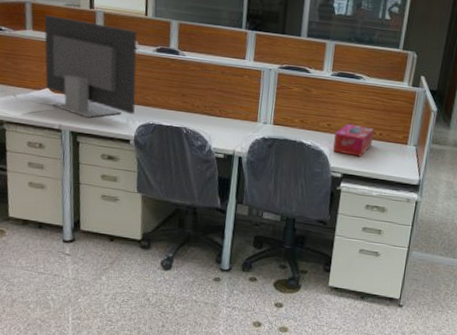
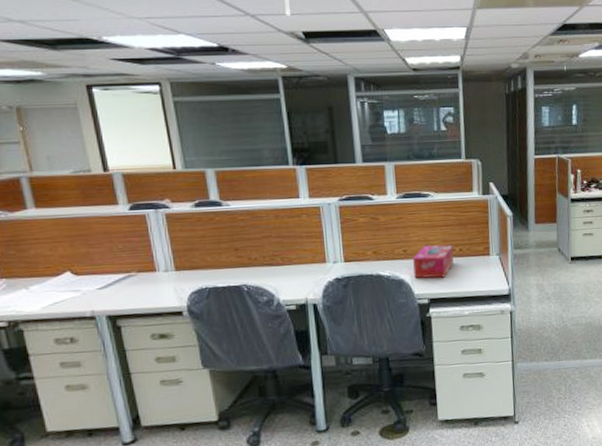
monitor: present [44,15,137,118] -> none [47,186,182,297]

